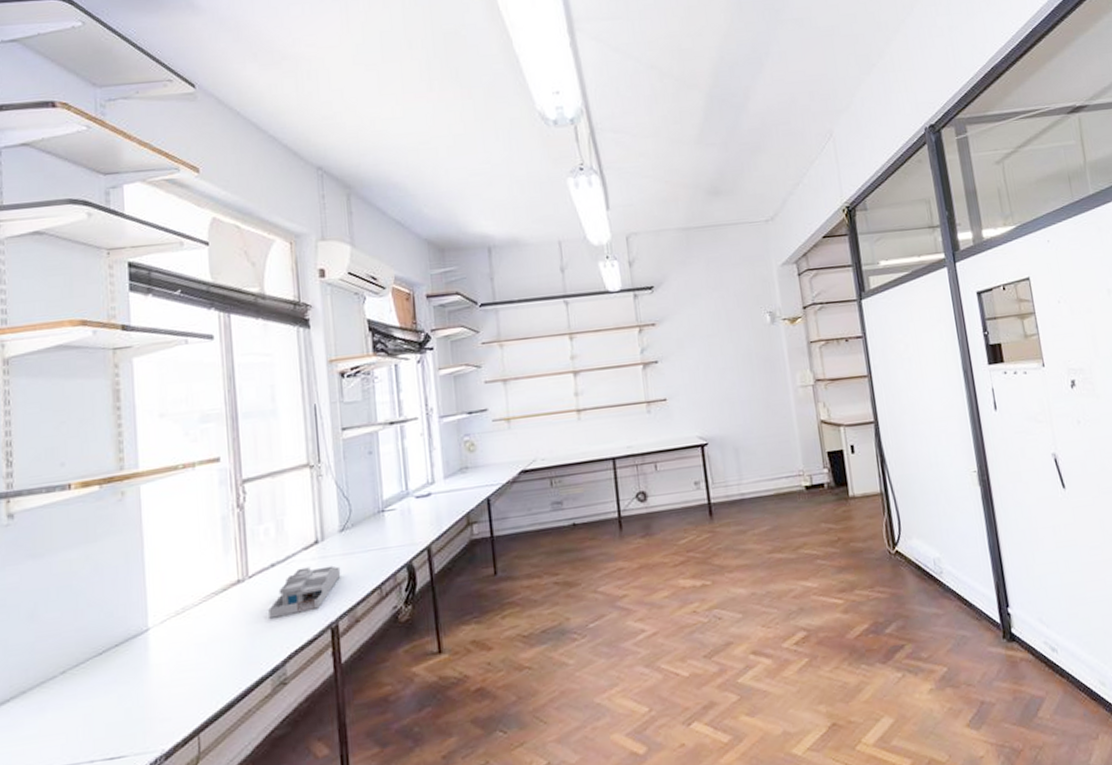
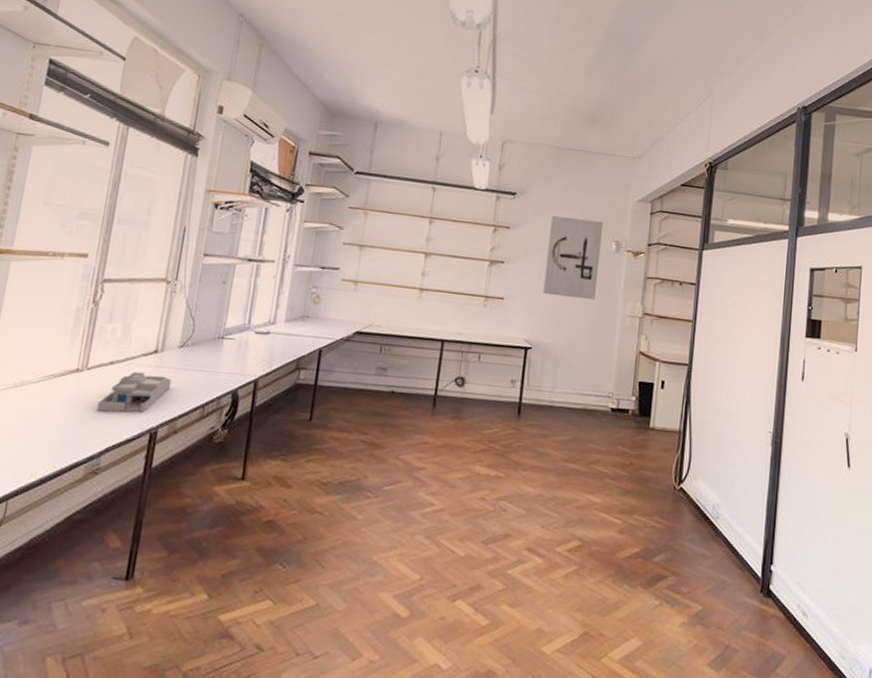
wall art: none [695,295,762,386] -> present [543,216,604,301]

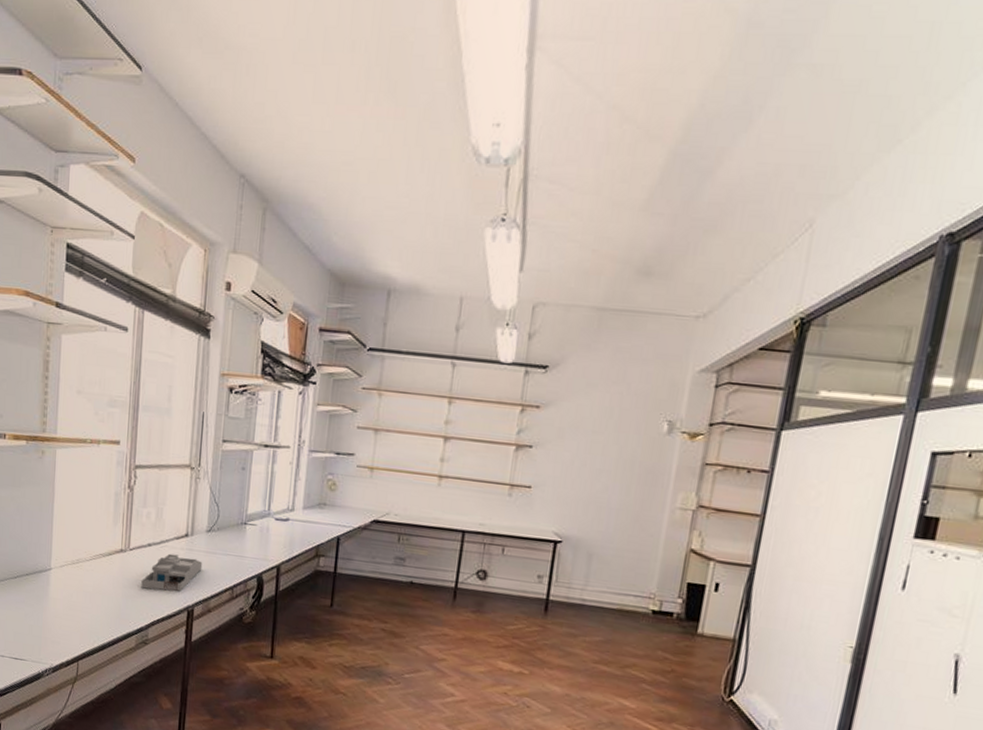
wall art: present [543,216,604,301] -> none [576,392,654,490]

